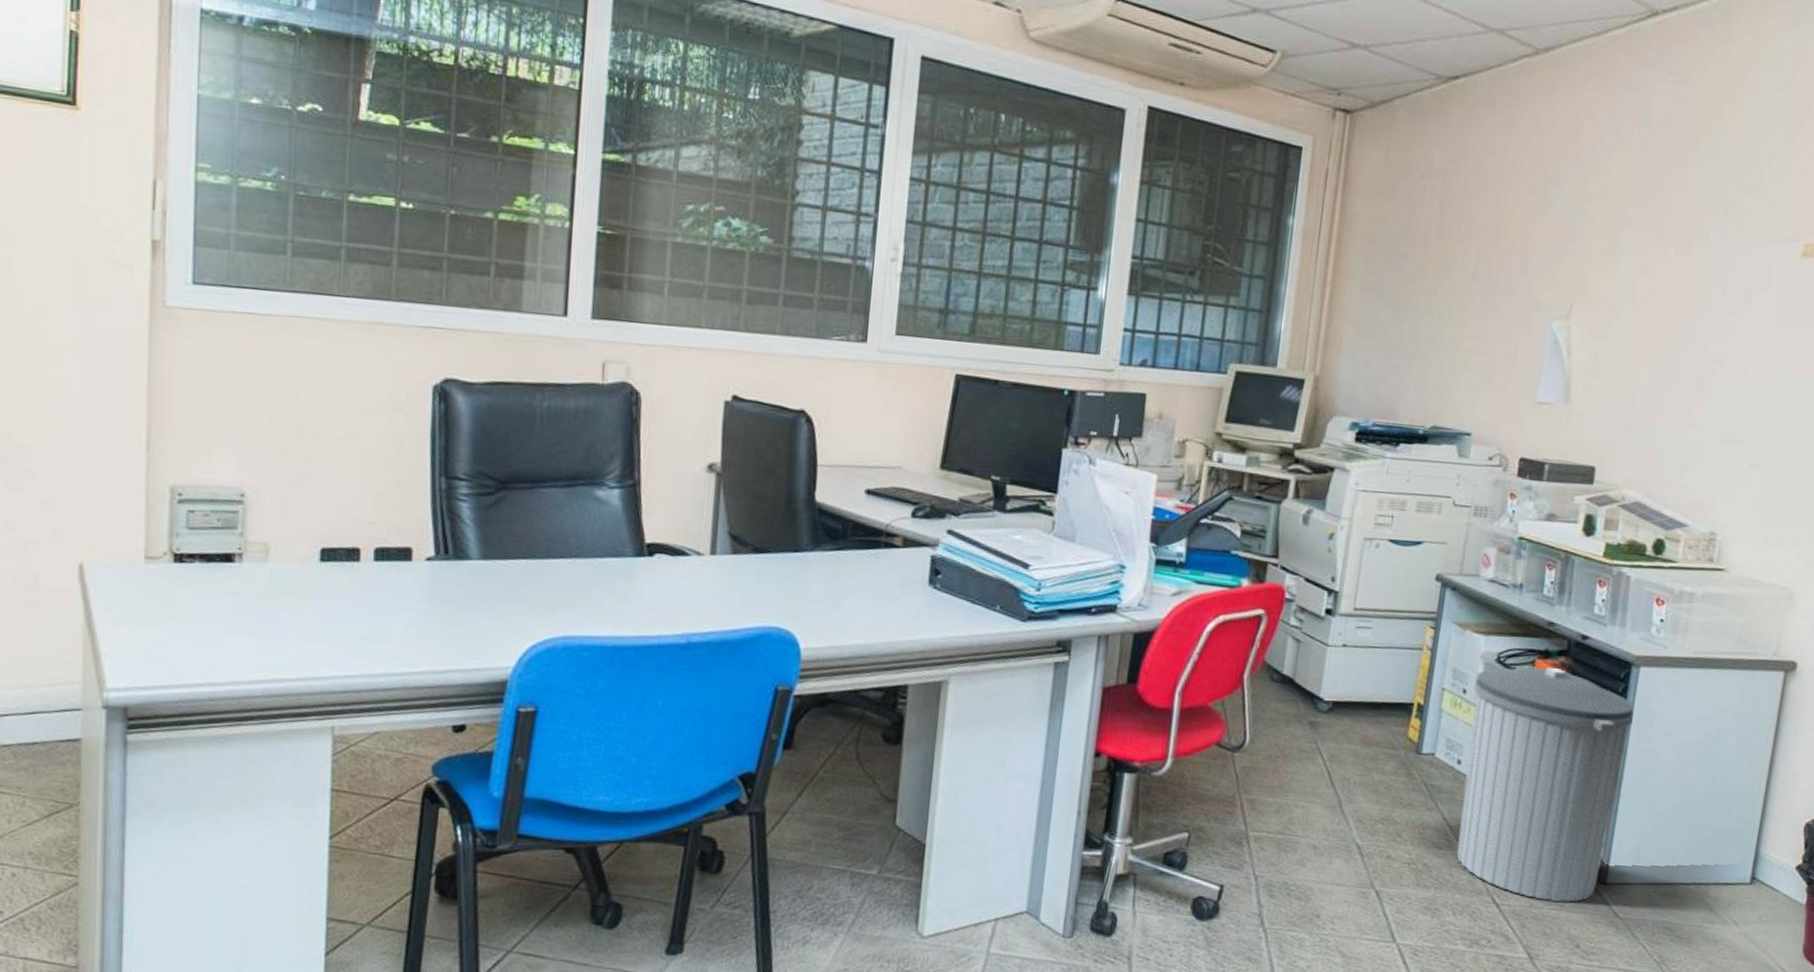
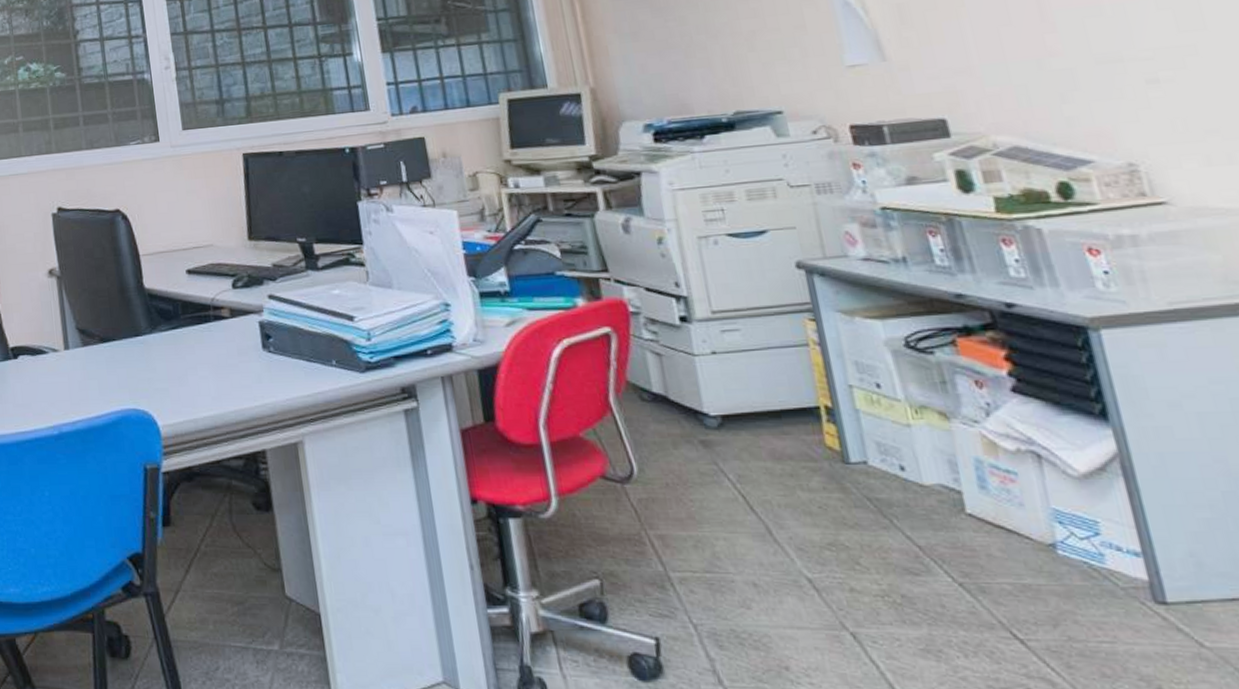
trash can: present [1456,666,1634,902] -> none [886,344,1156,631]

